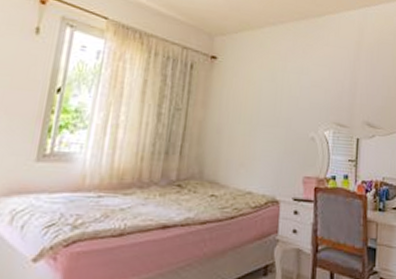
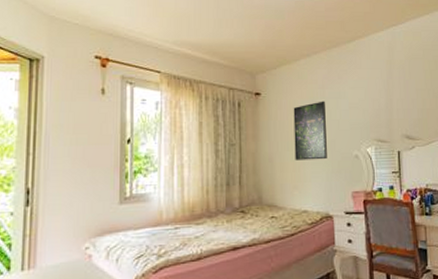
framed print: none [245,74,286,138] -> present [293,101,327,161]

